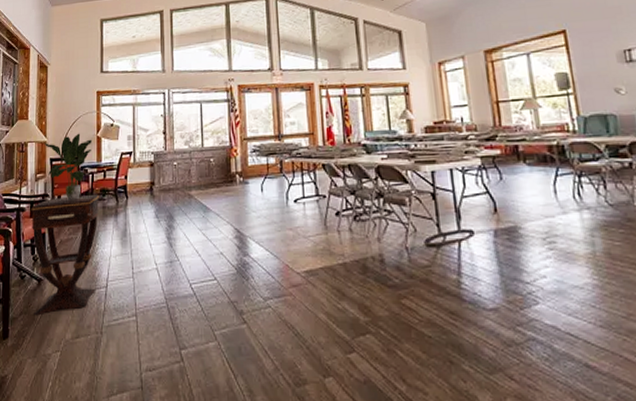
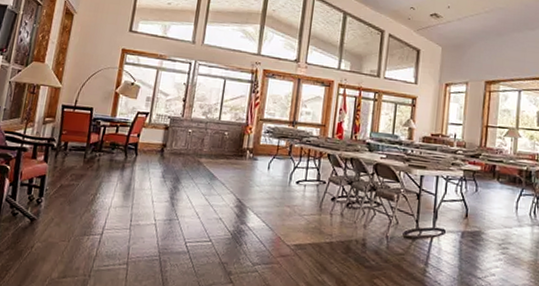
side table: present [31,194,99,316] -> none [21,143,108,253]
potted plant: present [44,133,93,200] -> none [58,85,110,149]

